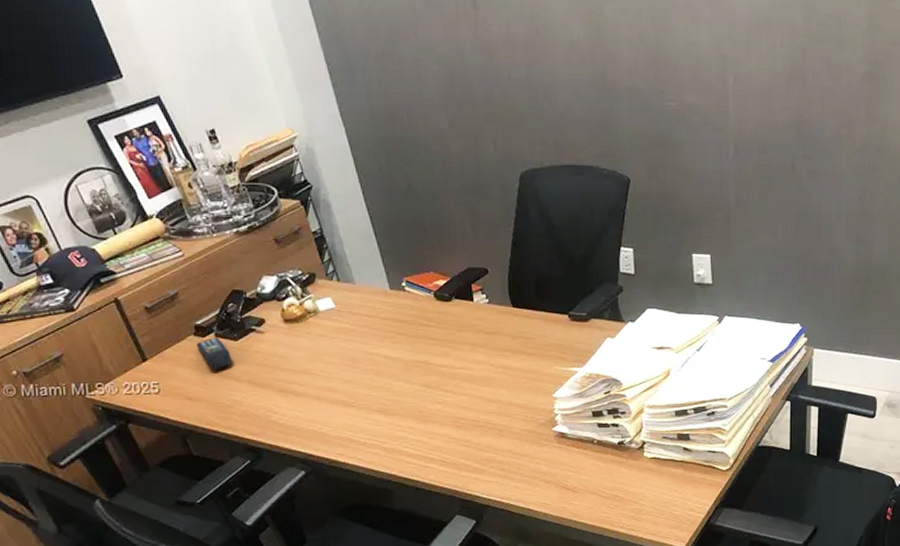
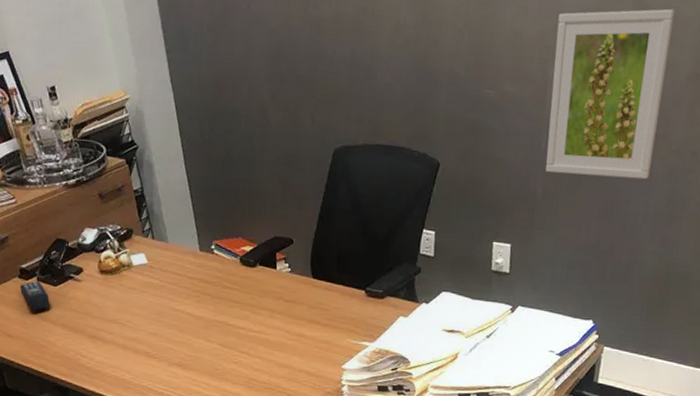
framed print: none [731,11,843,181] -> present [546,8,675,180]

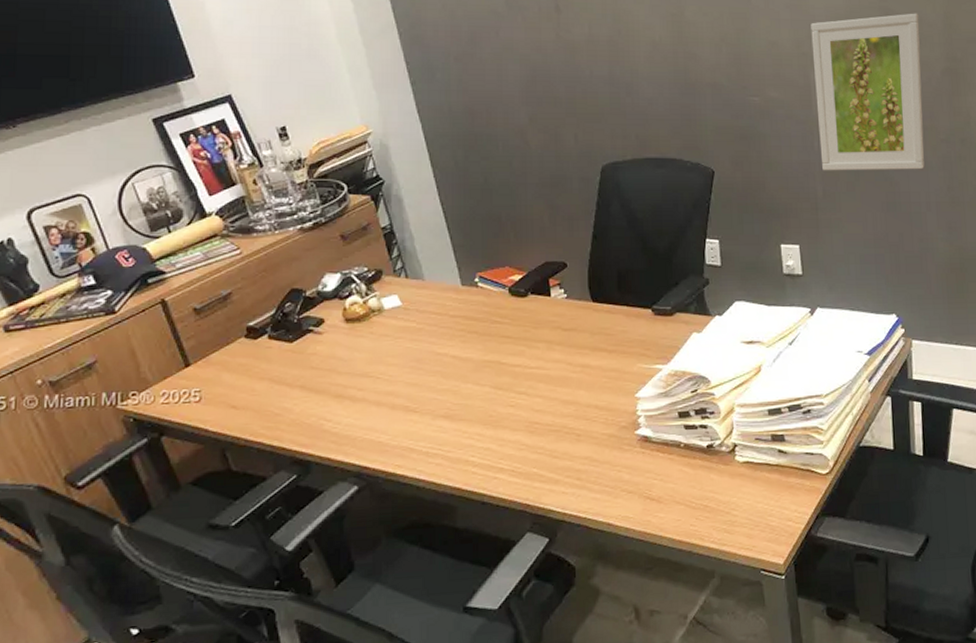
remote control: present [19,281,50,311] -> none [246,339,285,374]

